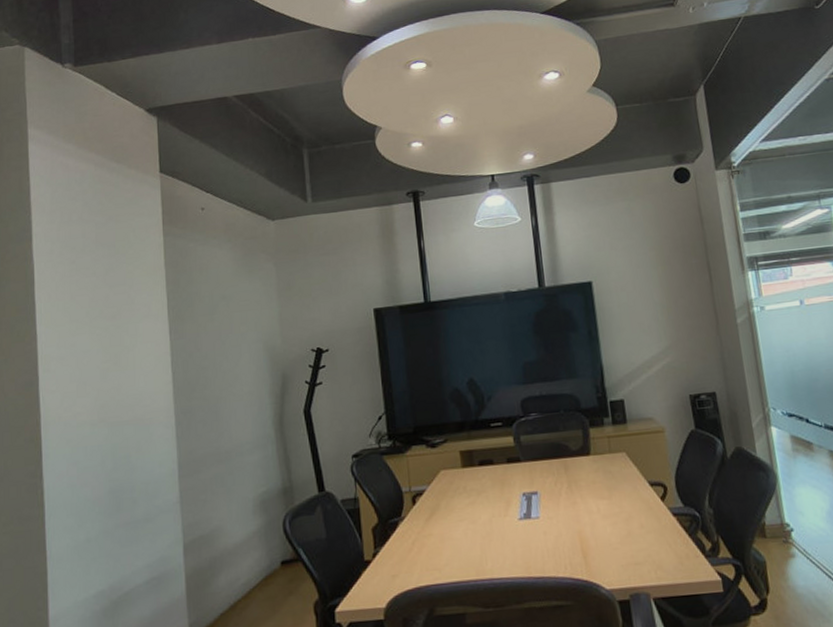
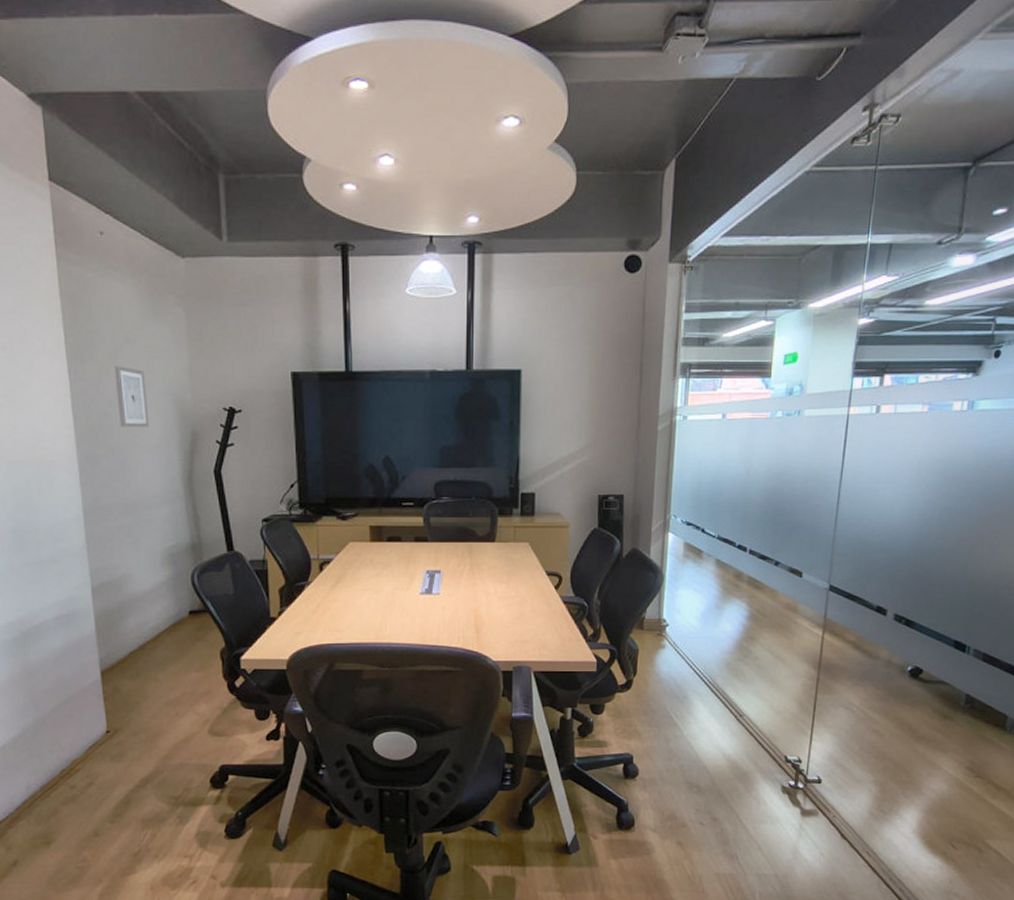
wall art: none [210,321,243,378] -> present [114,366,150,427]

